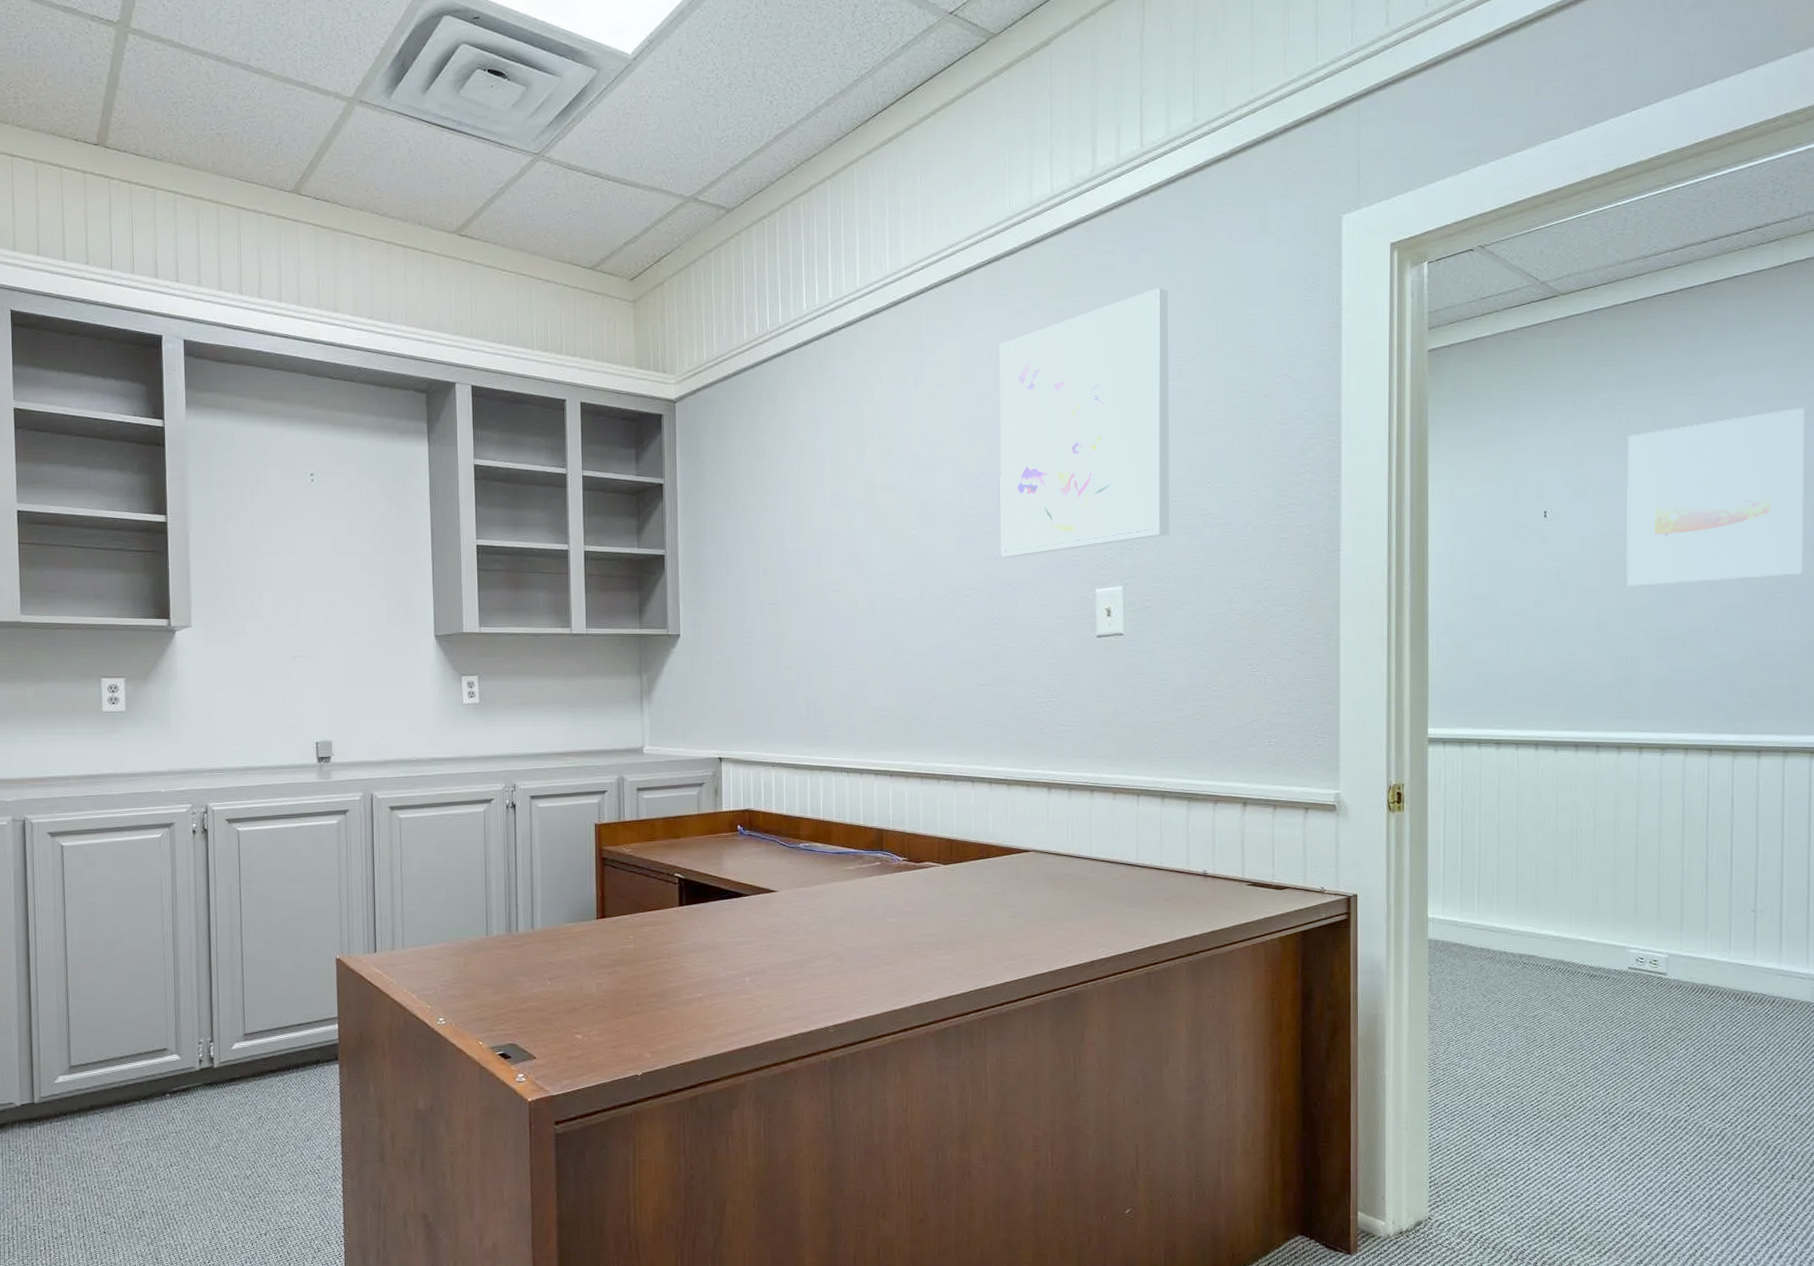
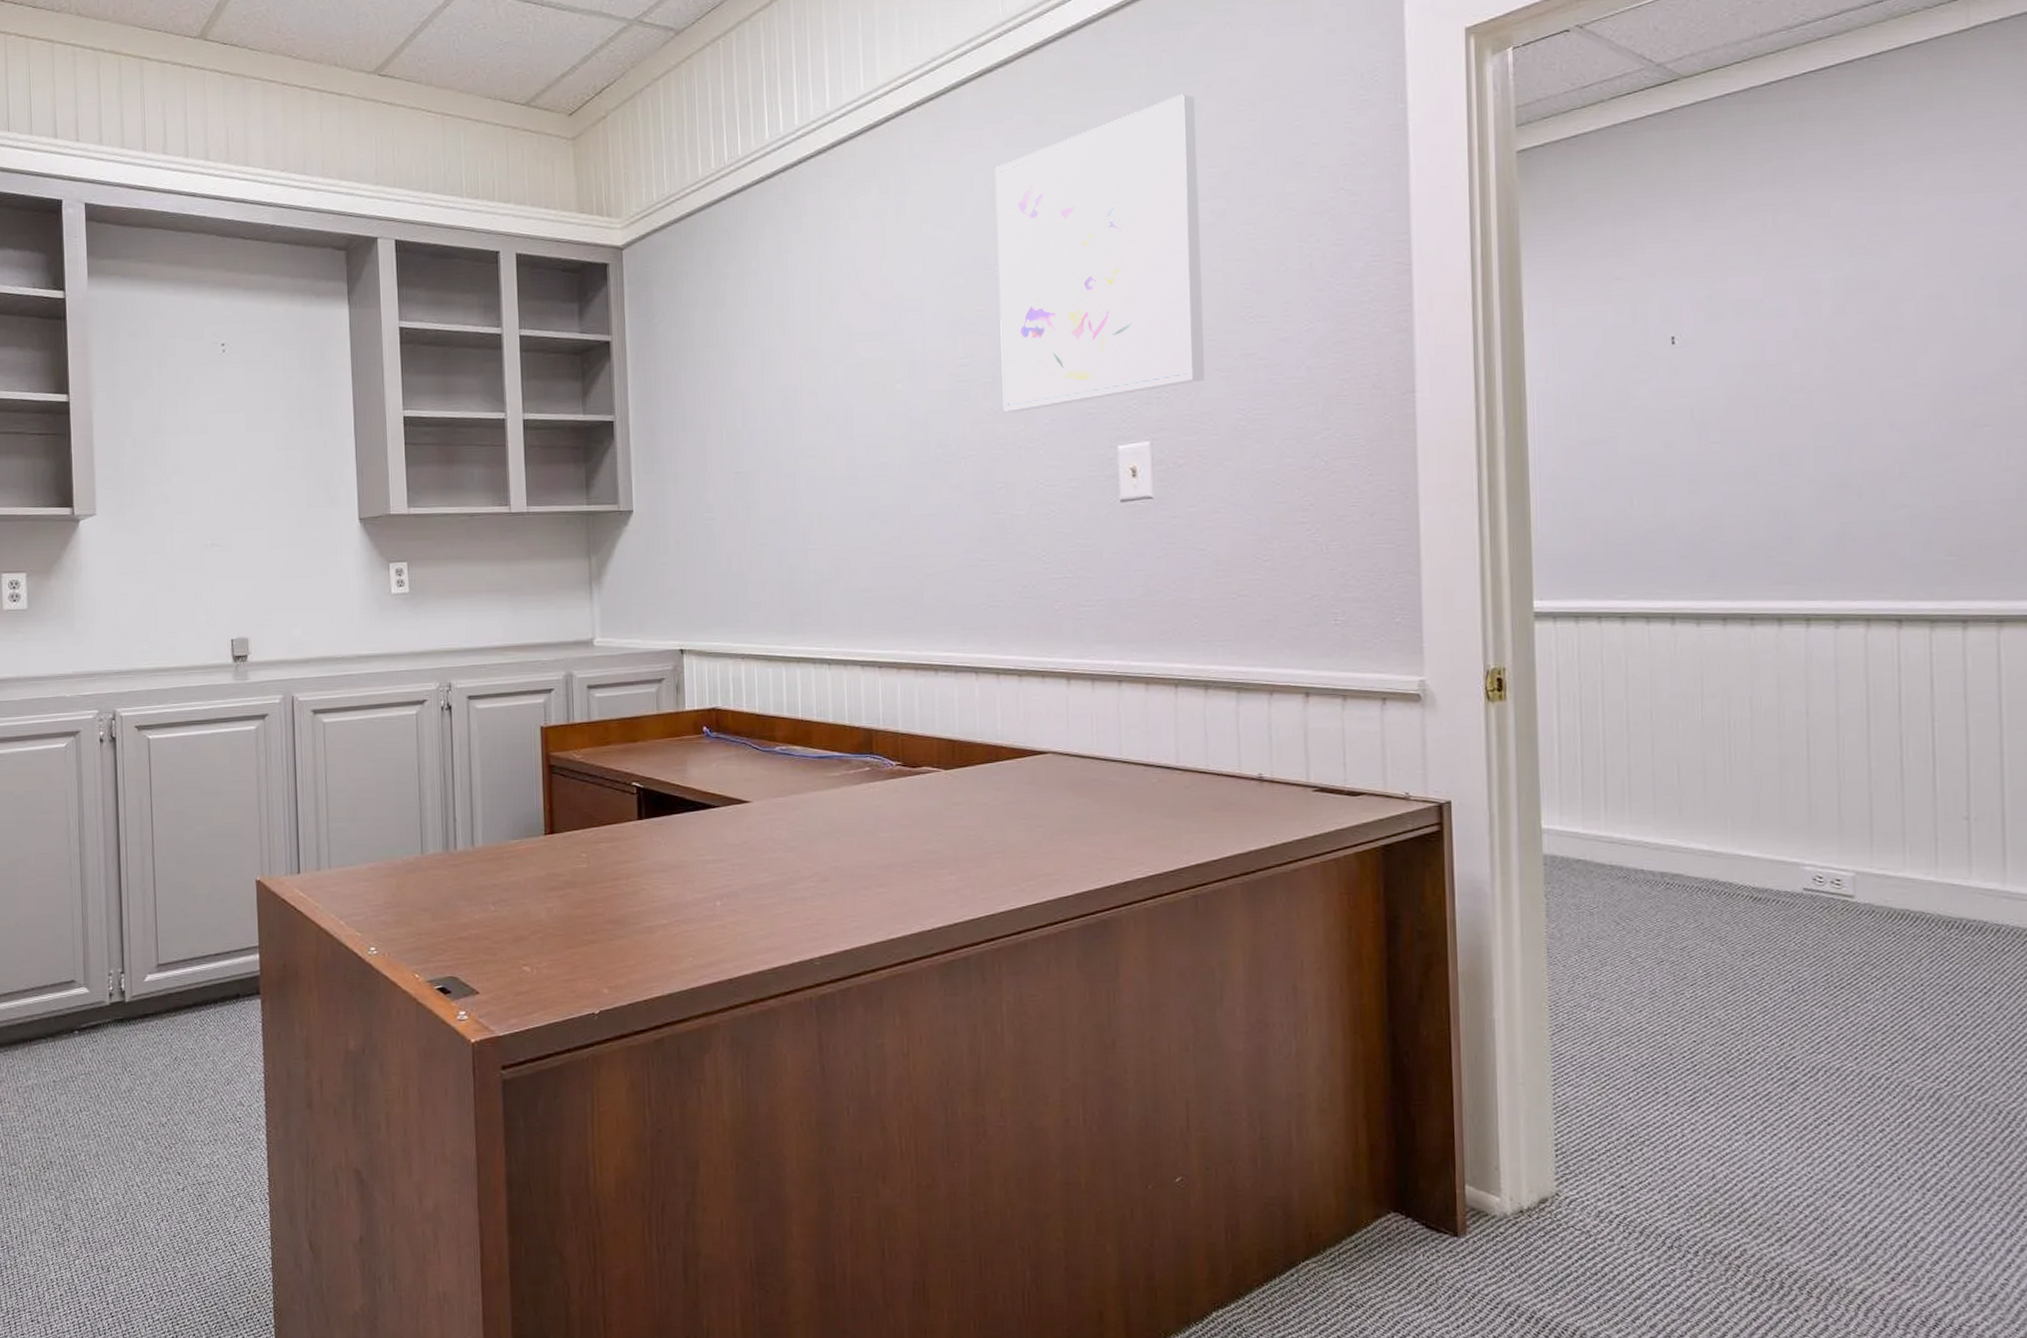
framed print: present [1626,407,1805,586] -> none [1776,199,2014,424]

